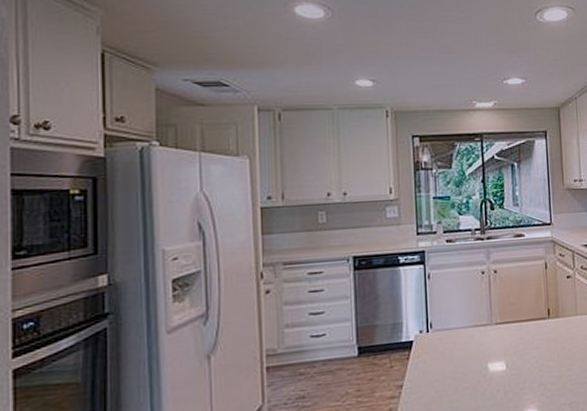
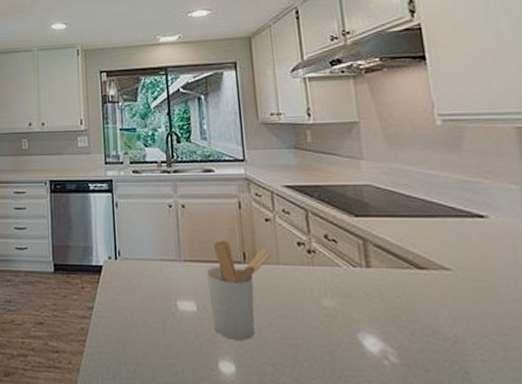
utensil holder: none [515,299,571,390] -> present [206,240,272,340]

